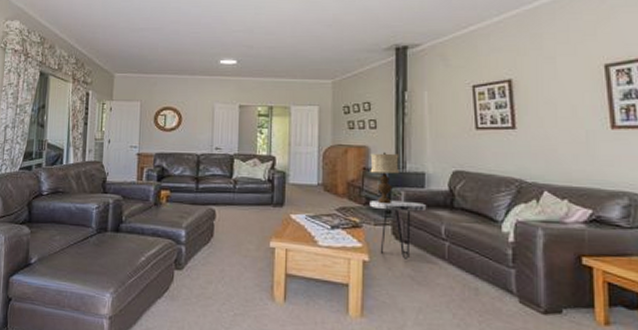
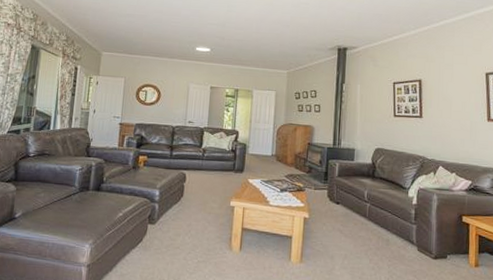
side table: present [369,199,427,259] -> none [311,169,355,217]
table lamp: present [370,151,399,205] -> none [313,131,336,173]

